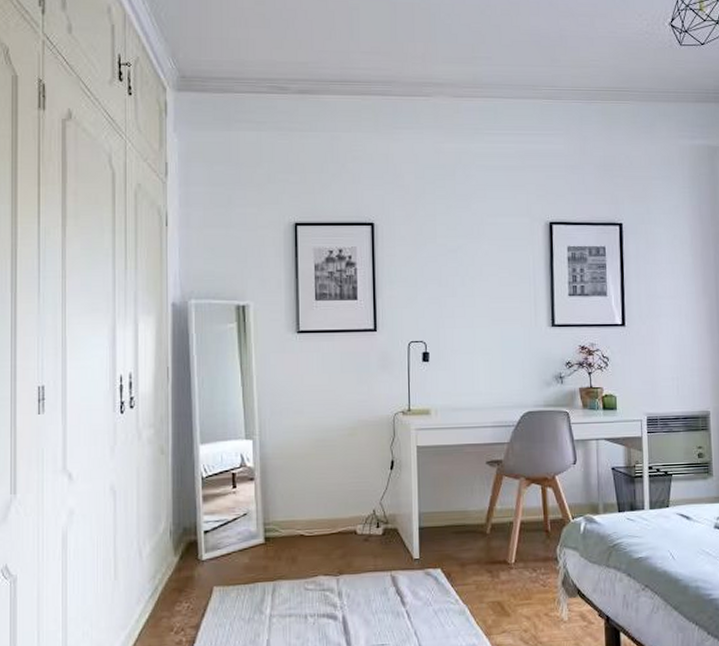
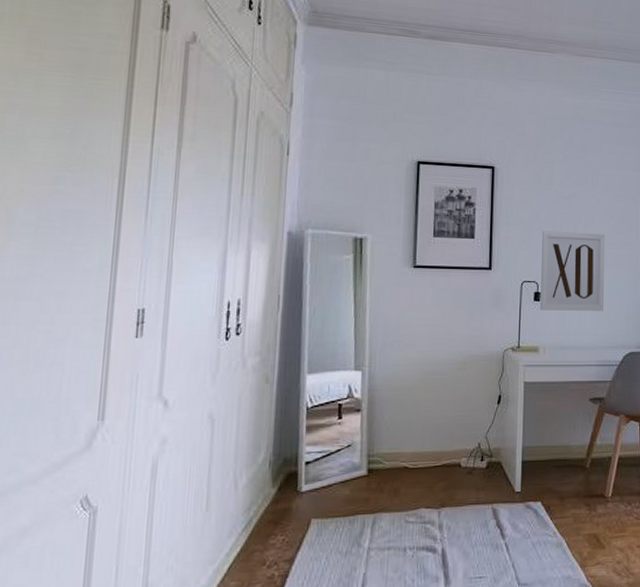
wall art: none [428,287,497,371] -> present [541,231,606,311]

